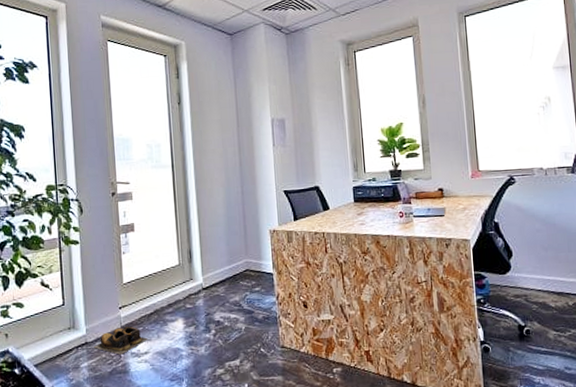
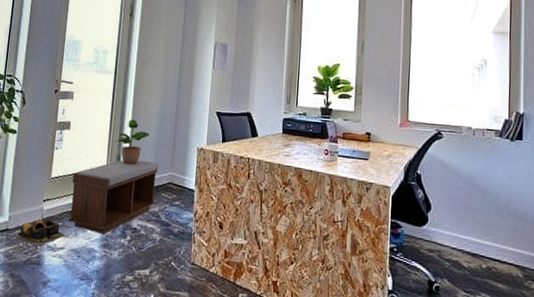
bench: none [145,251,235,332] -> present [68,160,159,234]
potted plant: none [184,211,218,259] -> present [115,119,149,165]

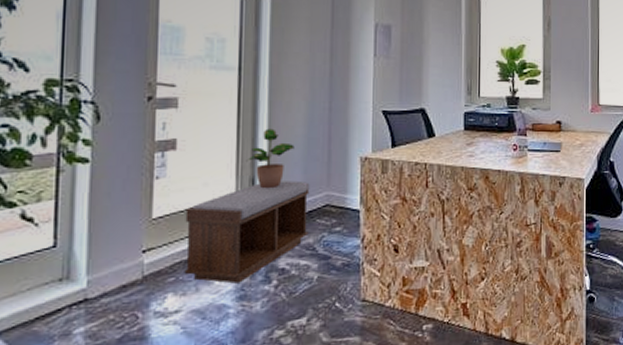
shoes: present [12,219,66,246] -> none [96,275,181,315]

